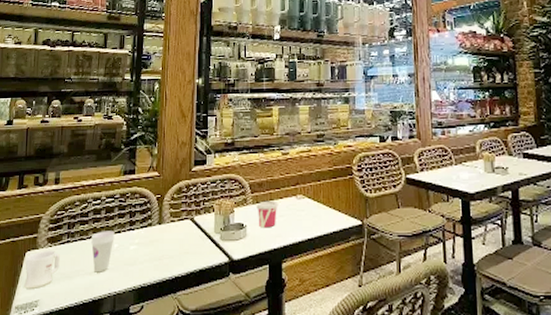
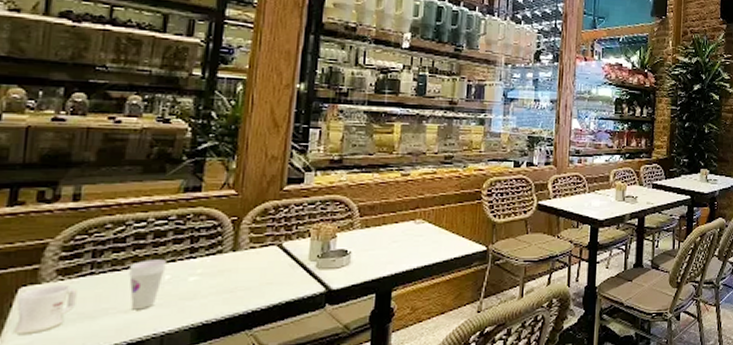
cup: present [256,200,278,228] -> none [365,225,393,255]

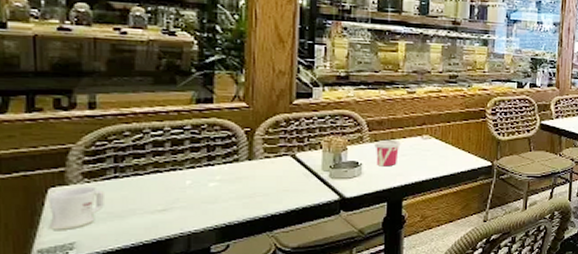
cup: present [129,259,166,310] -> none [151,166,186,211]
cup: none [365,225,393,255] -> present [374,139,401,167]

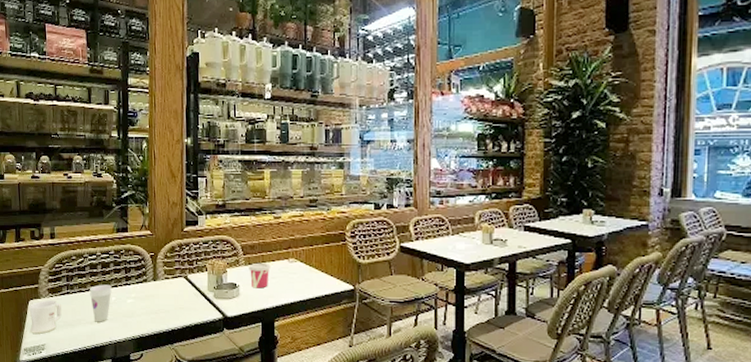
cup: none [151,166,186,211] -> present [90,284,112,322]

